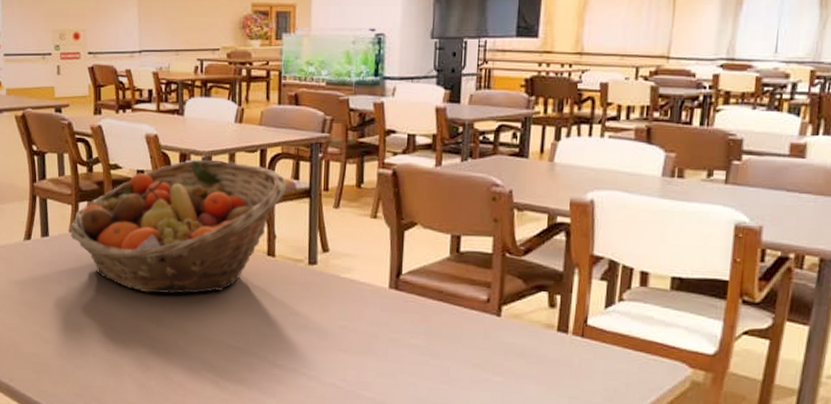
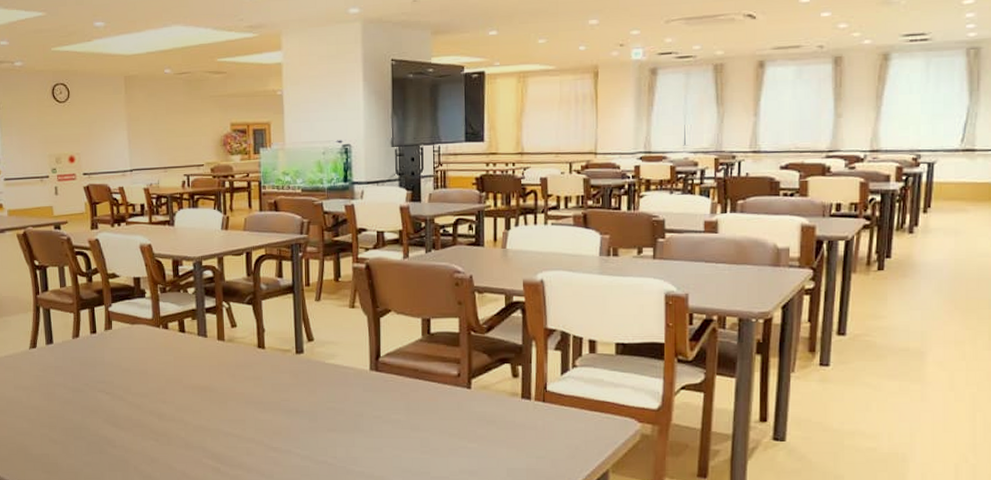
fruit basket: present [70,159,287,294] -> none [73,264,272,390]

